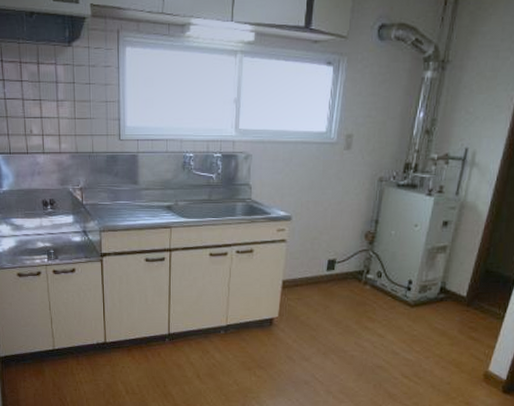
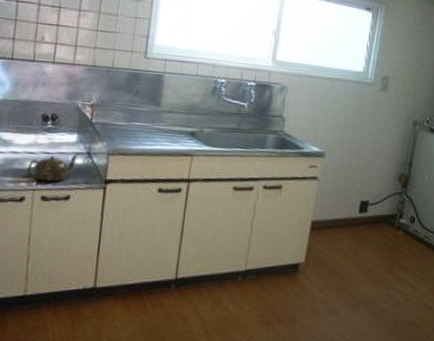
teapot: none [38,232,77,258] -> present [26,153,80,182]

